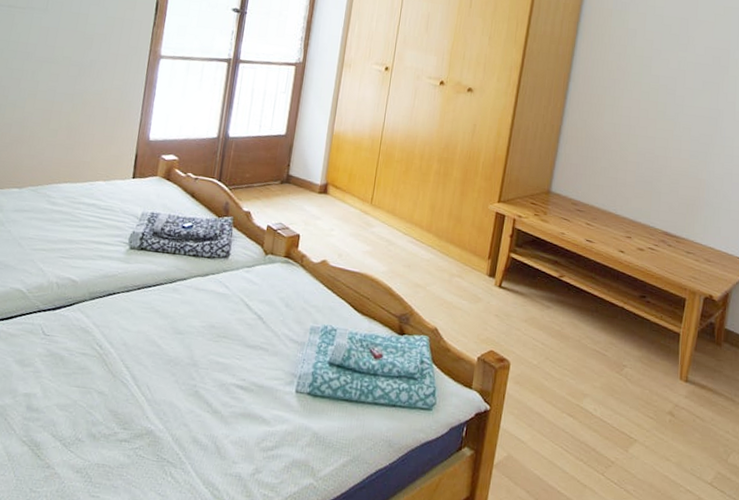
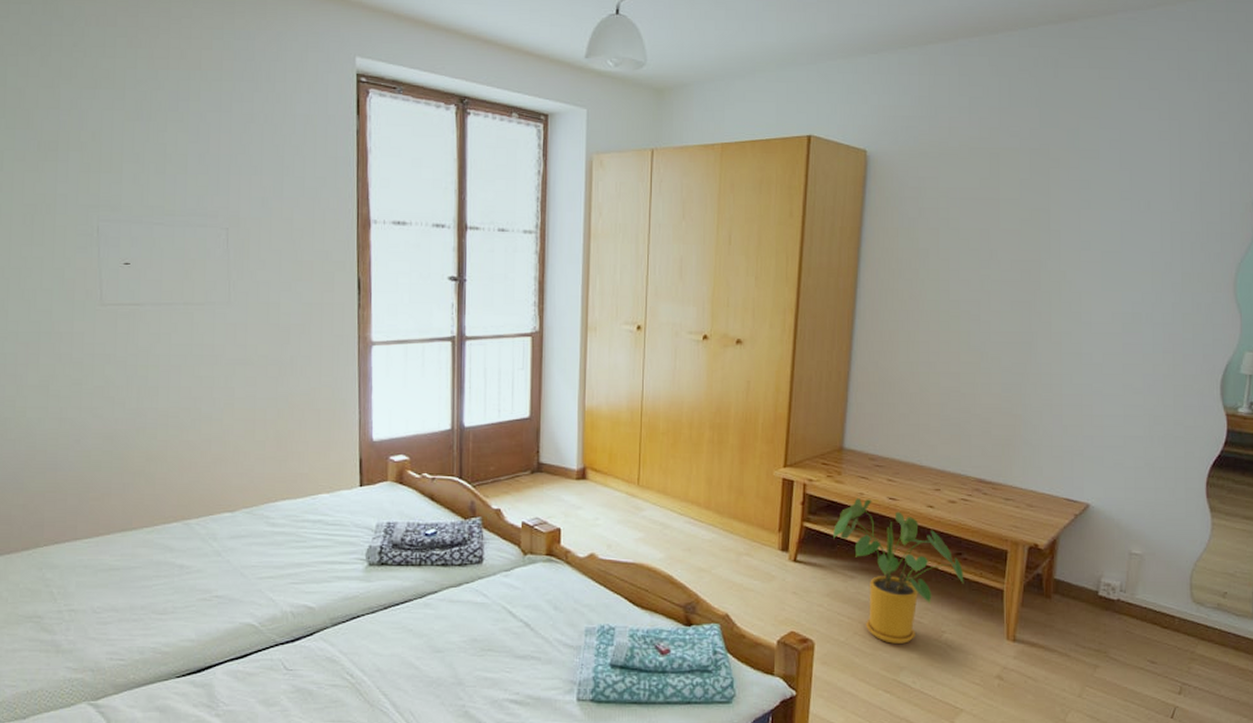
house plant: none [535,237,647,373] -> present [833,498,964,644]

